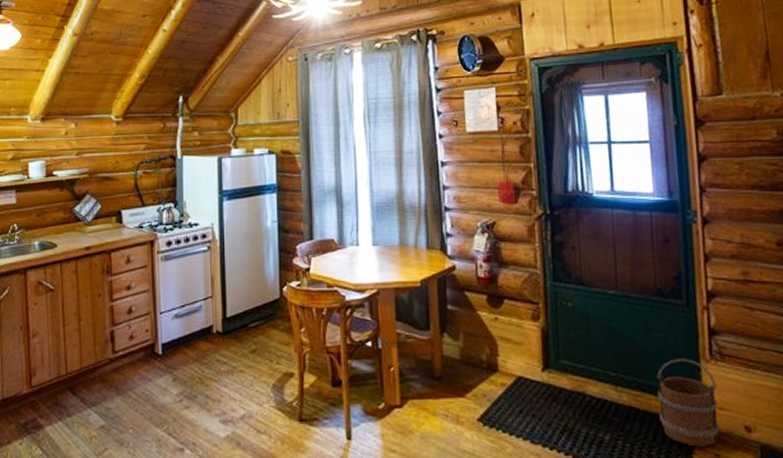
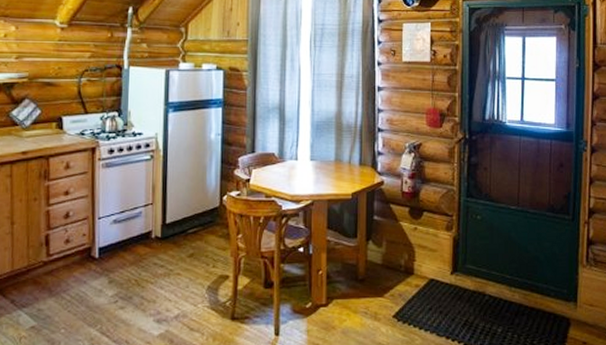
bucket: present [656,358,720,447] -> none [542,264,589,336]

